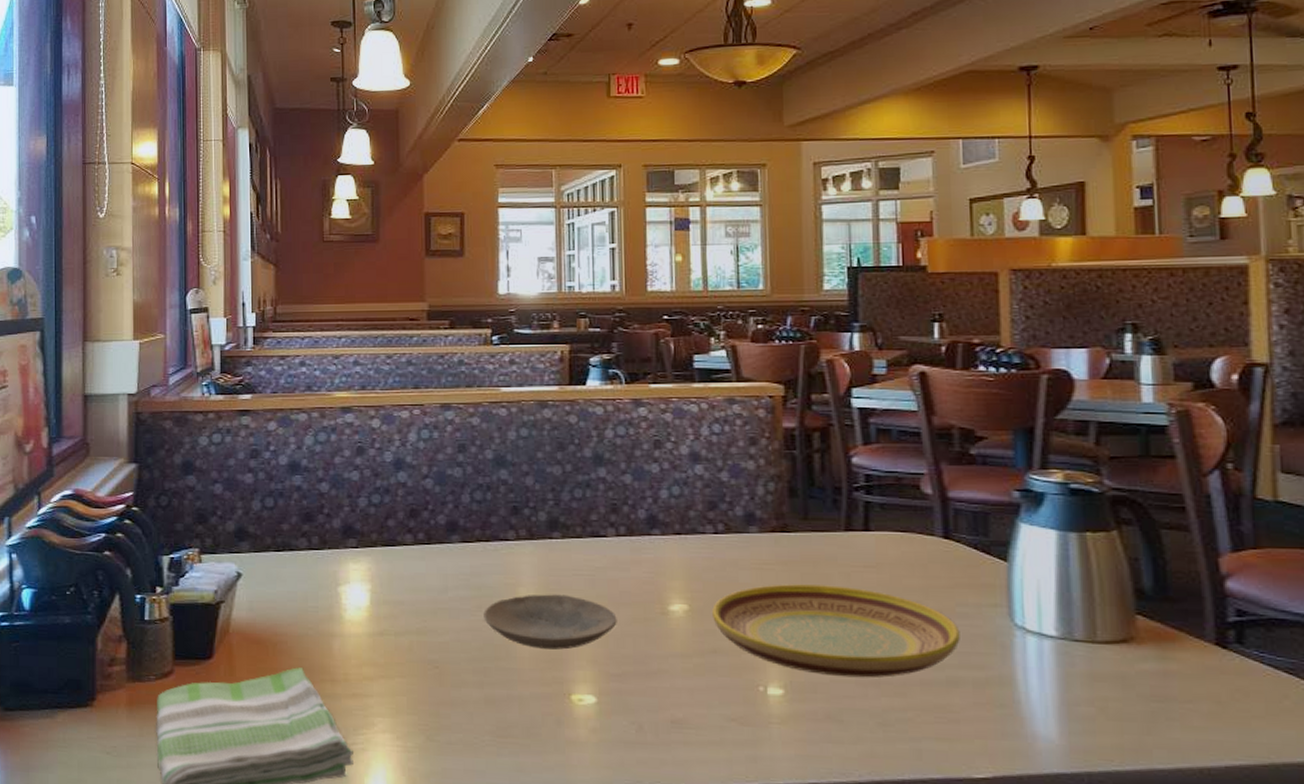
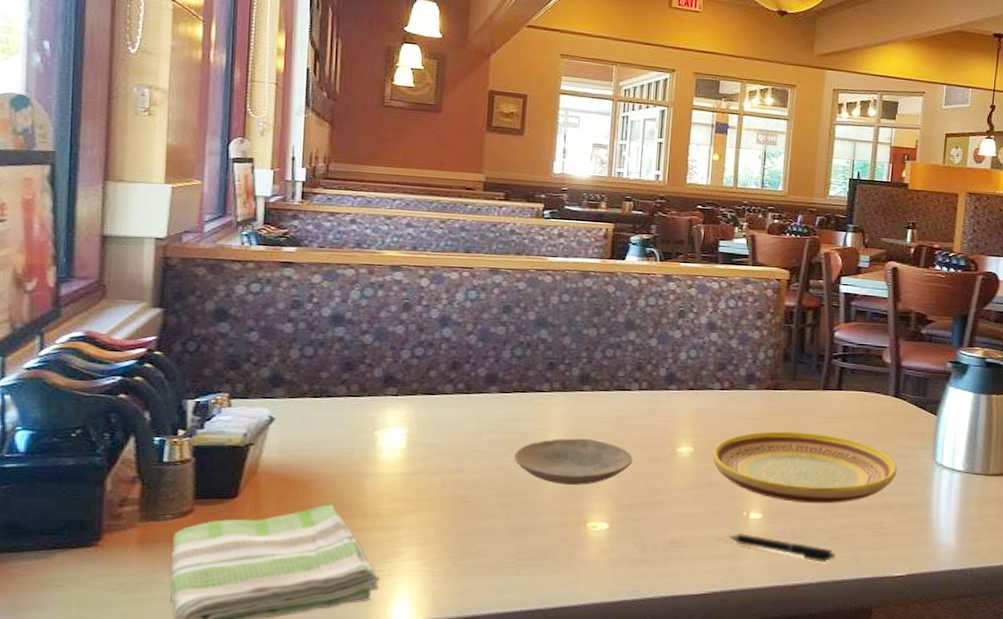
pen: none [743,712,890,757] -> present [728,533,837,564]

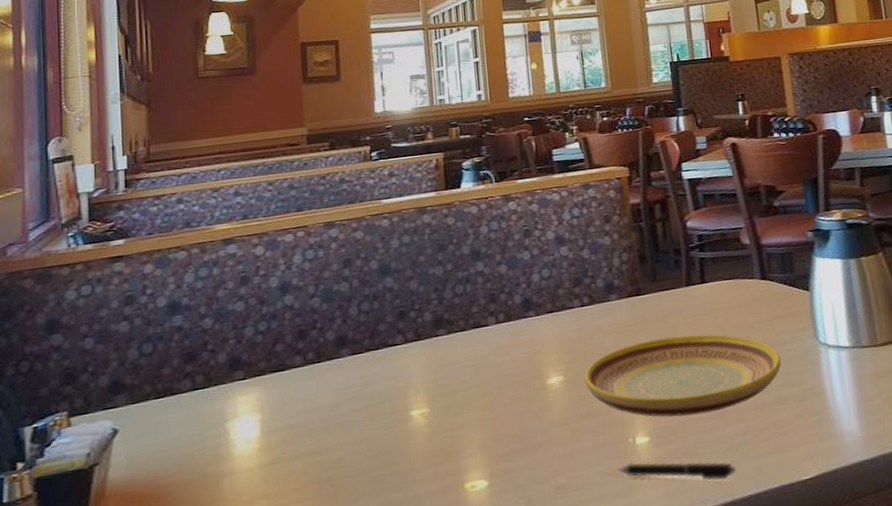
plate: present [514,438,633,485] -> none [376,387,502,446]

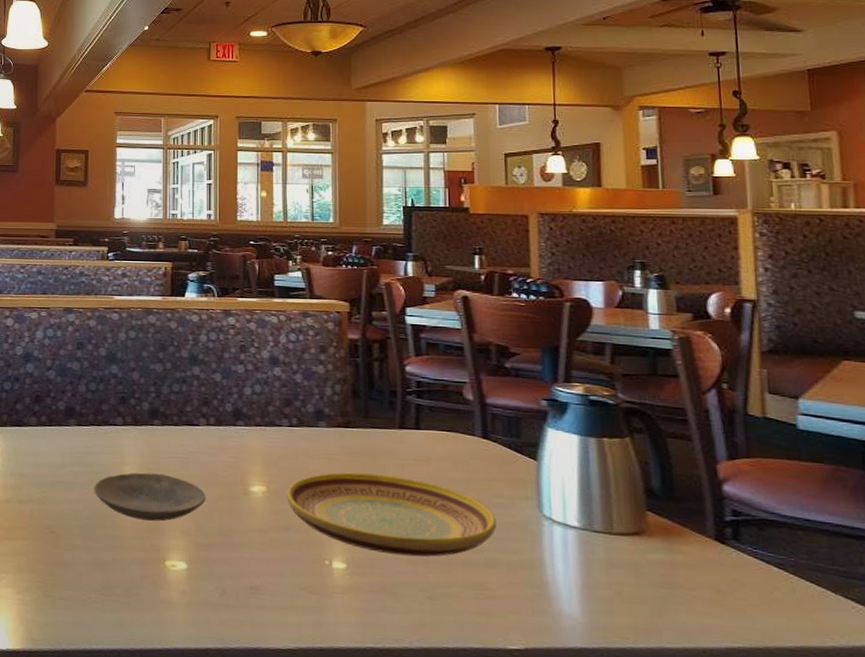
plate: none [376,387,502,446] -> present [94,472,206,521]
pen: present [618,461,737,481] -> none [311,583,436,626]

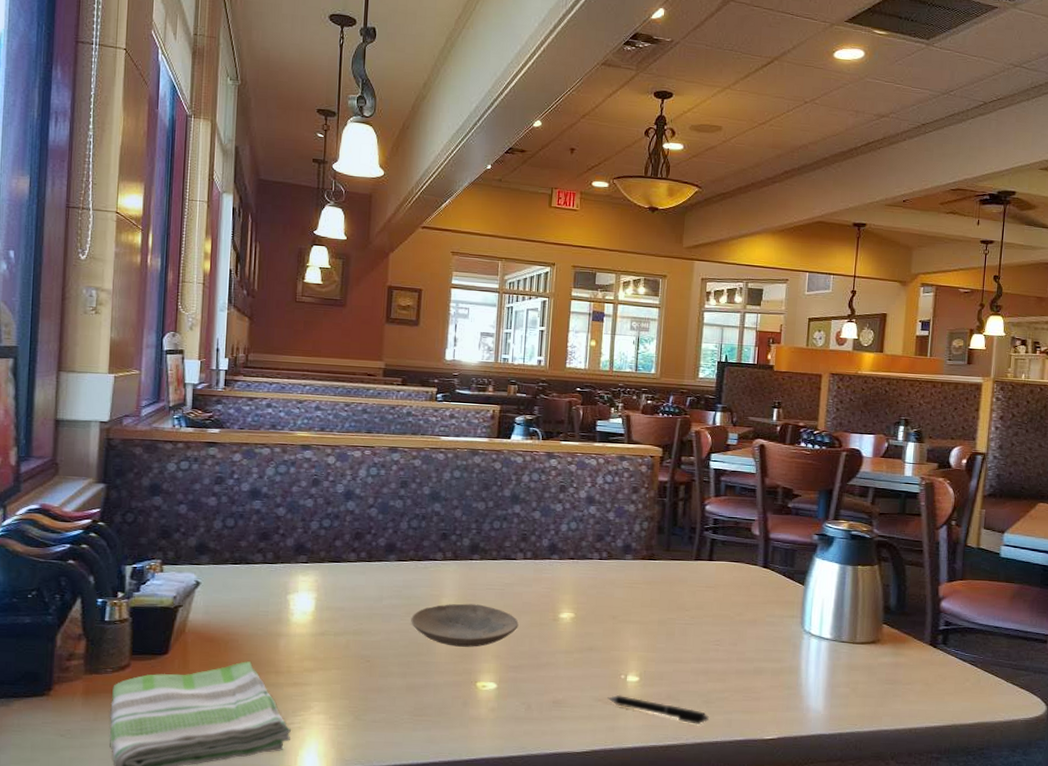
plate: present [287,472,497,557] -> none [592,599,767,669]
pen: none [311,583,436,626] -> present [607,694,710,726]

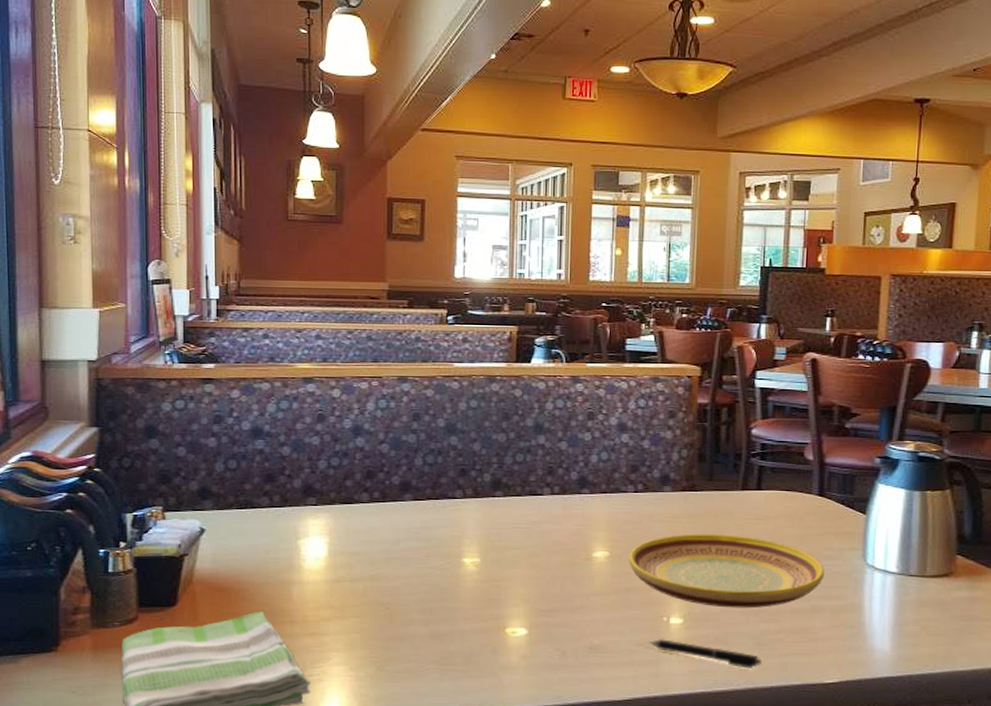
plate: present [411,603,519,647] -> none [431,544,548,591]
plate: none [592,599,767,669] -> present [629,534,825,608]

